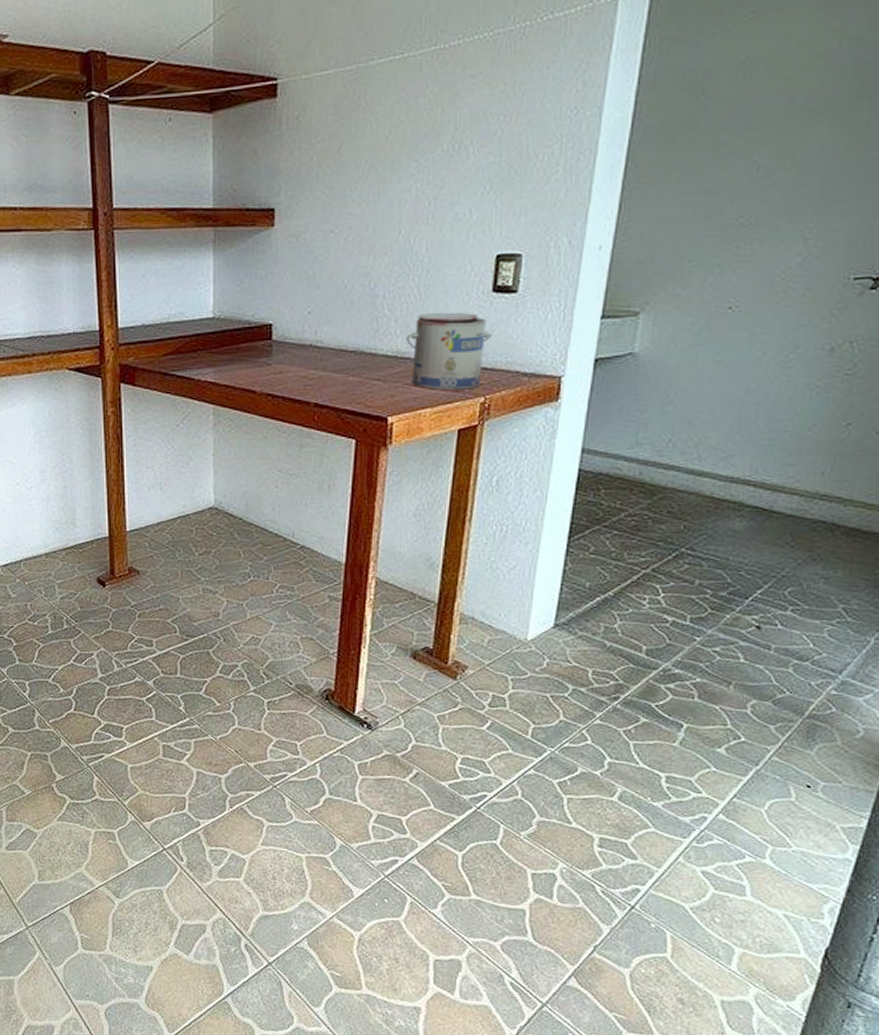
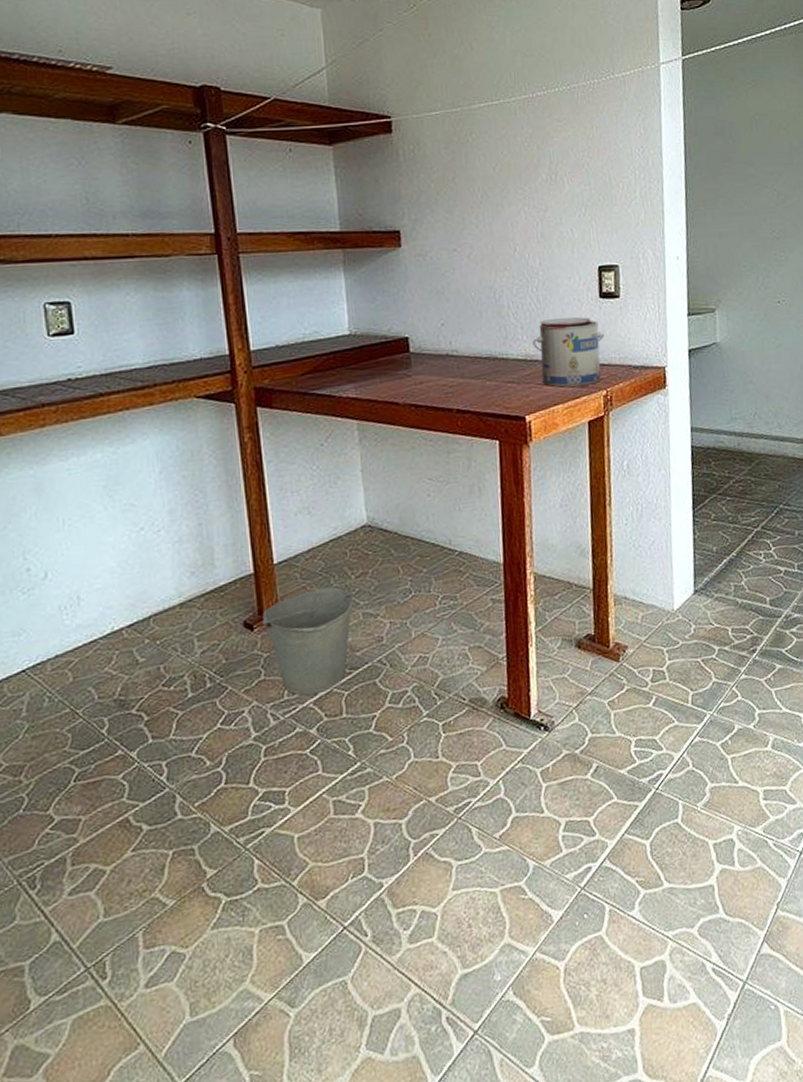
bucket: none [112,559,196,652] -> present [261,587,354,696]

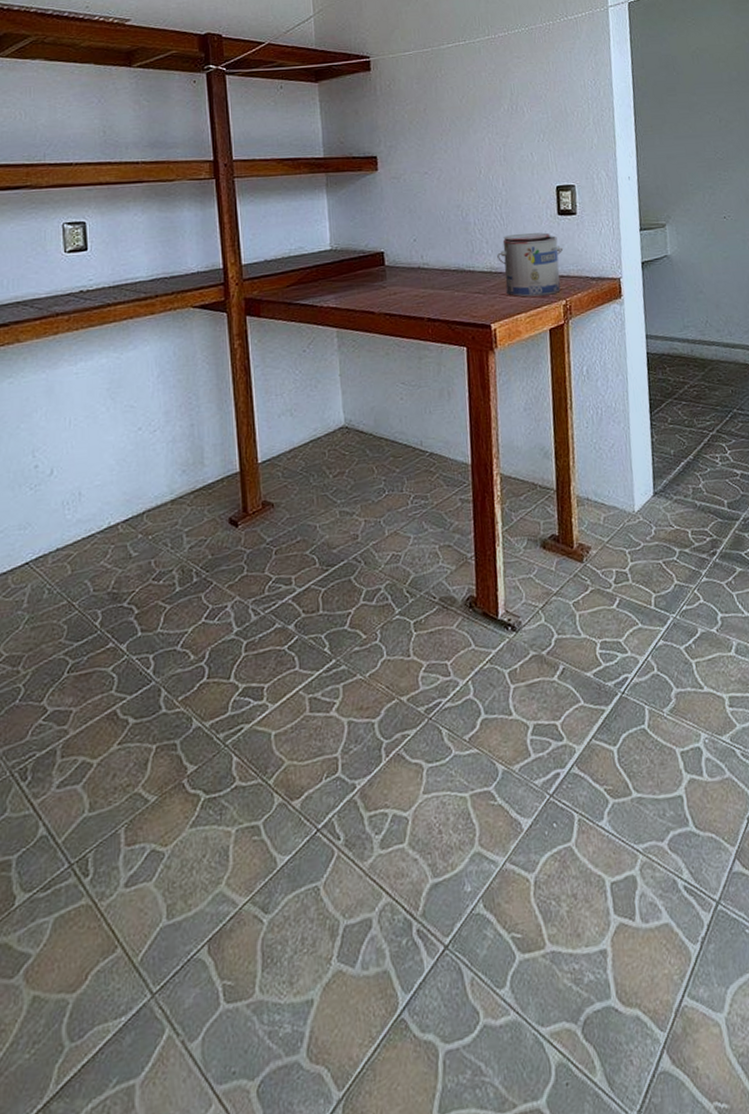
bucket: present [261,587,354,696] -> none [245,485,332,592]

